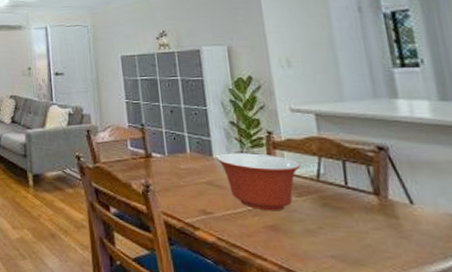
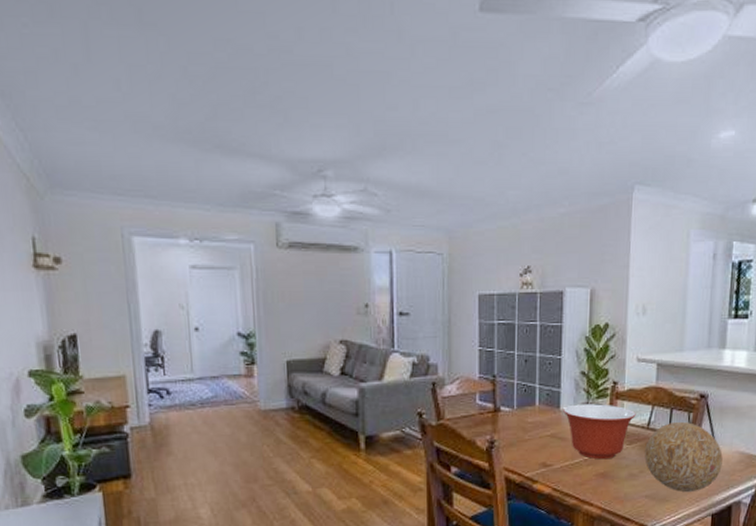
decorative ball: none [319,175,430,258] -> present [645,421,723,493]

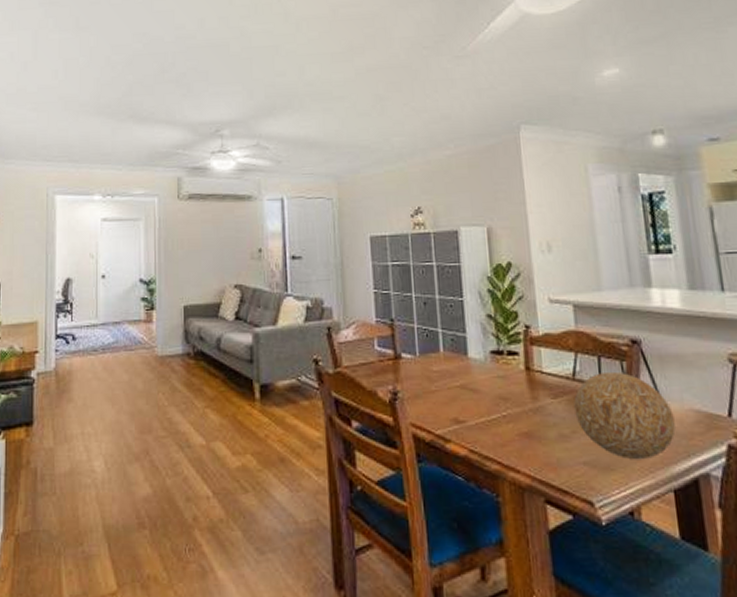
mixing bowl: present [562,404,636,460] -> none [470,350,557,416]

